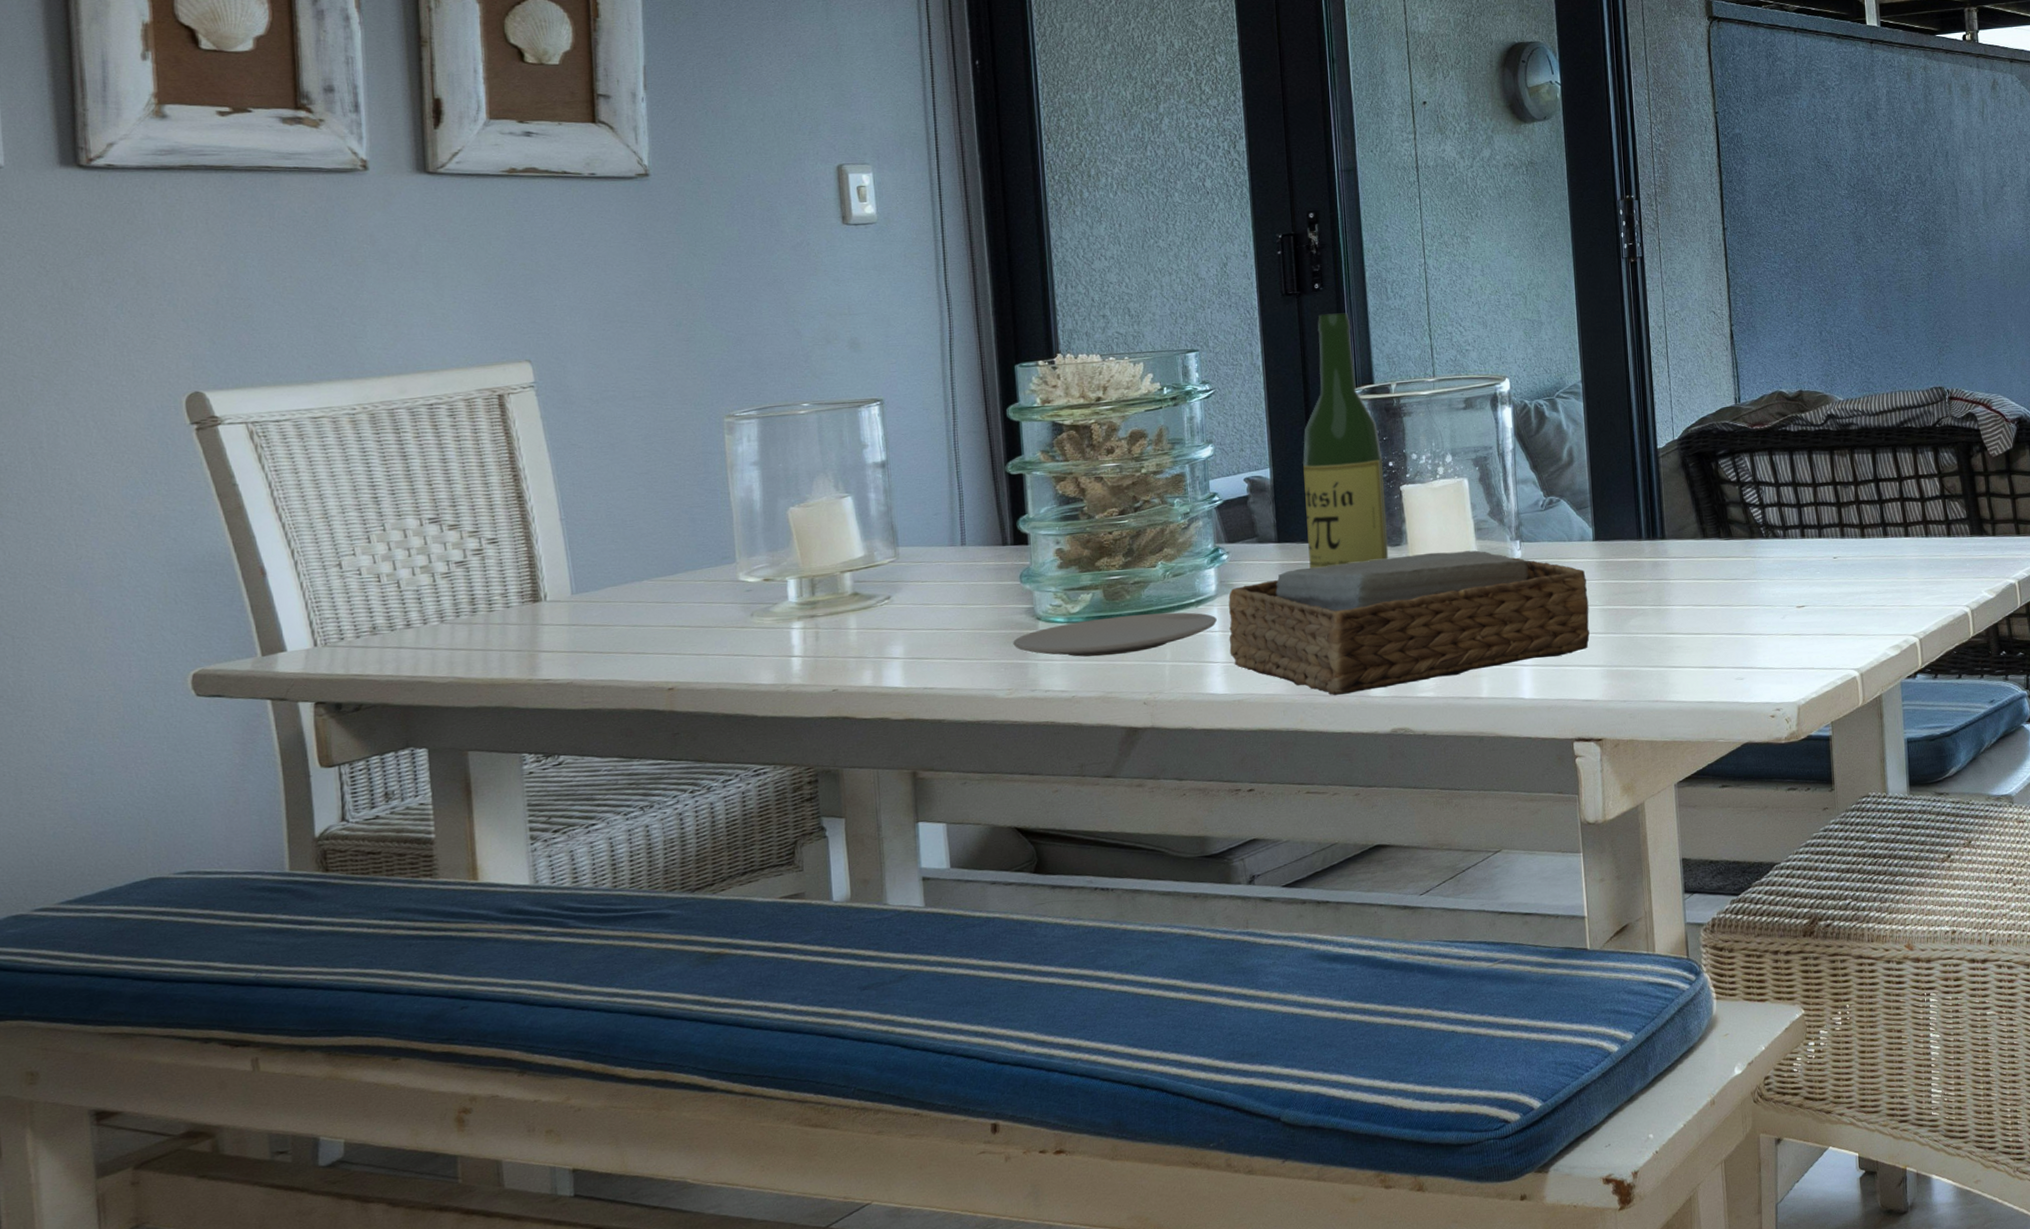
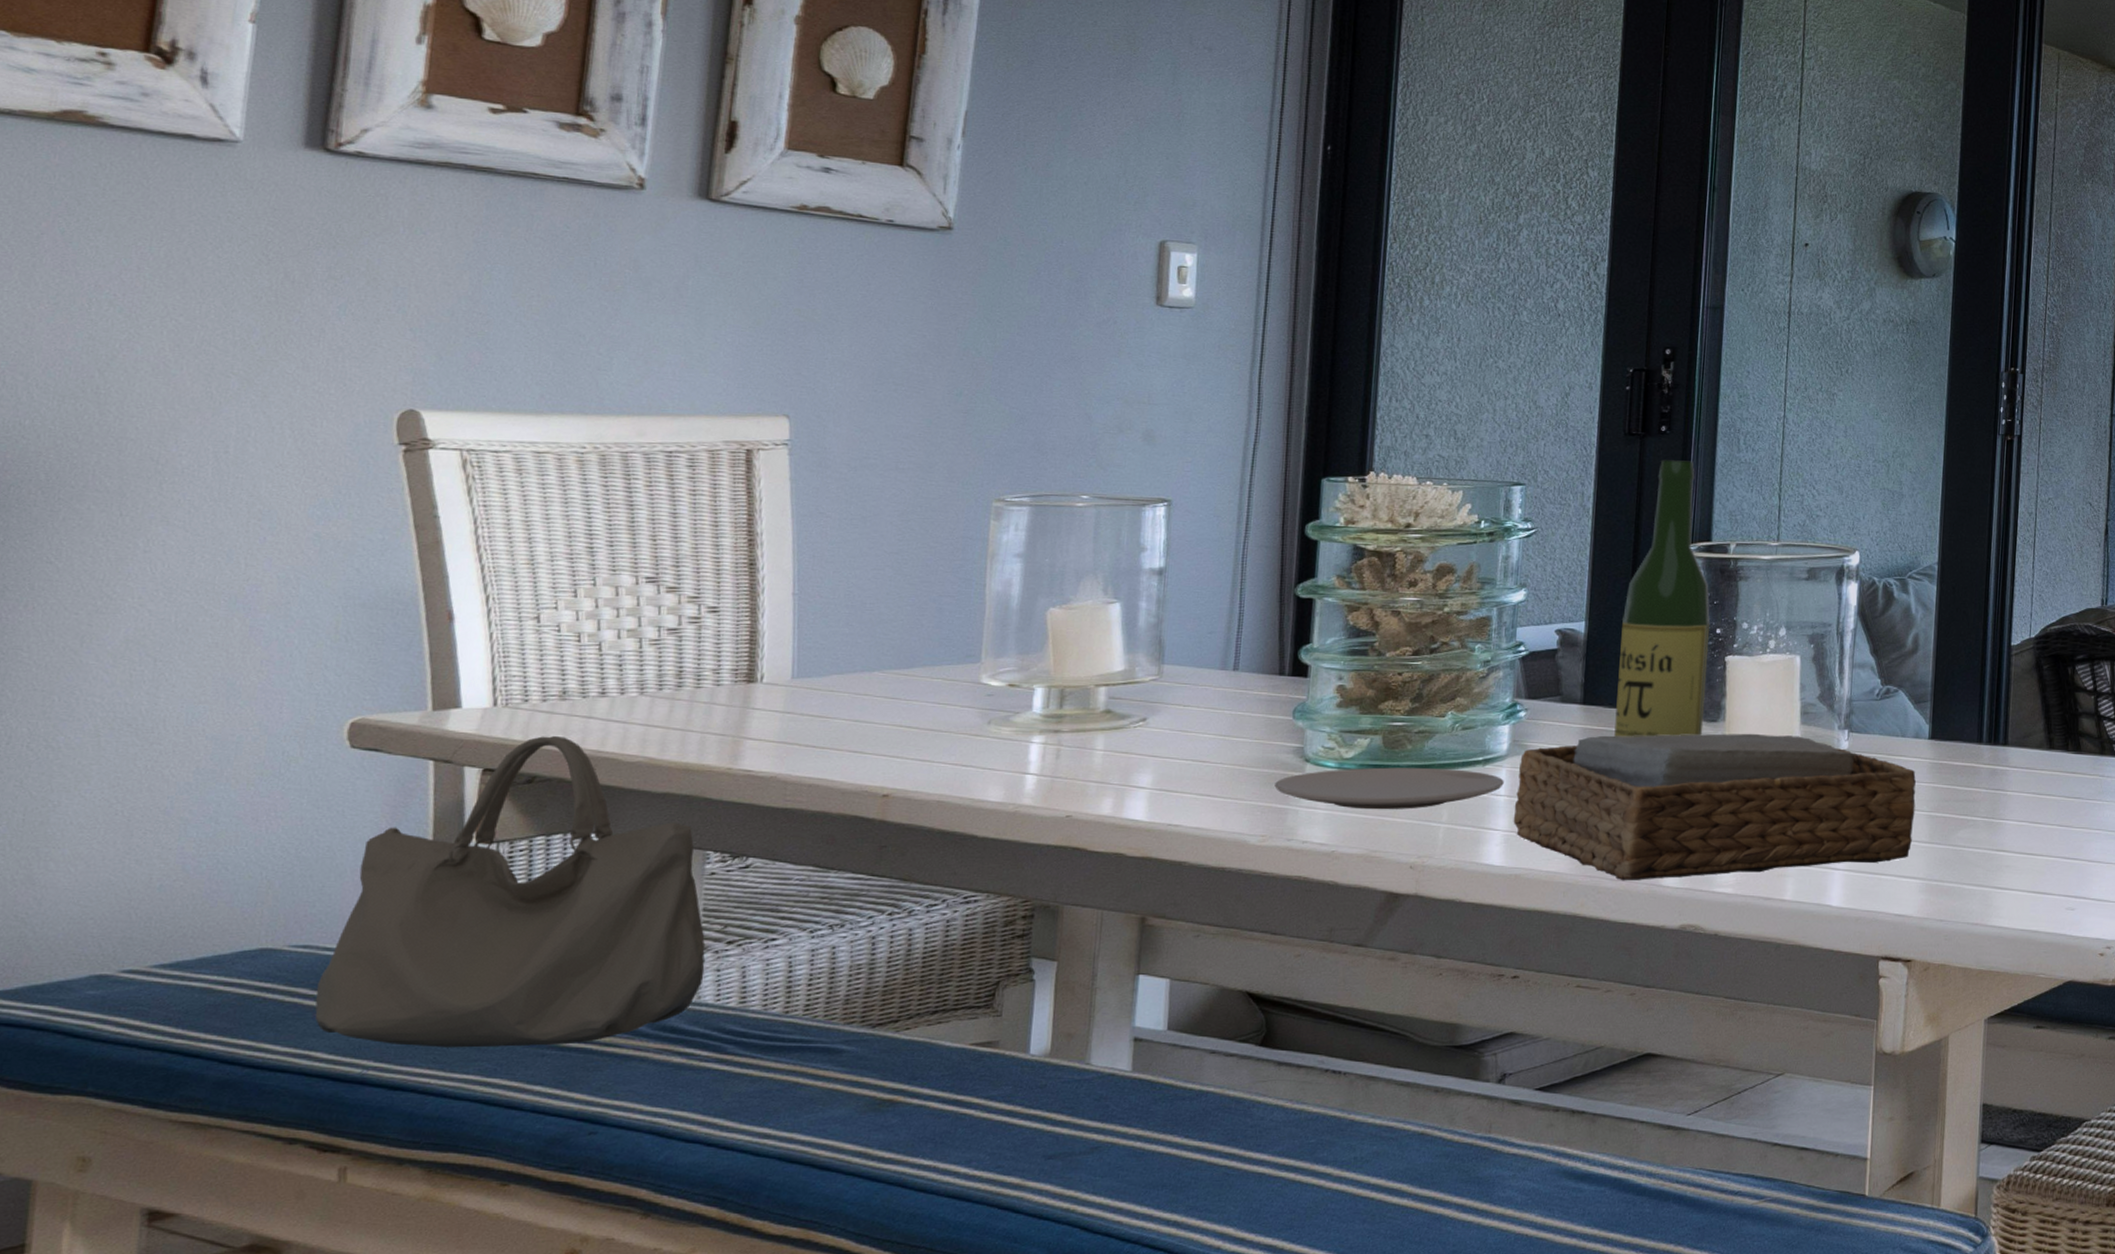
handbag: none [205,667,538,949] -> present [315,736,705,1048]

